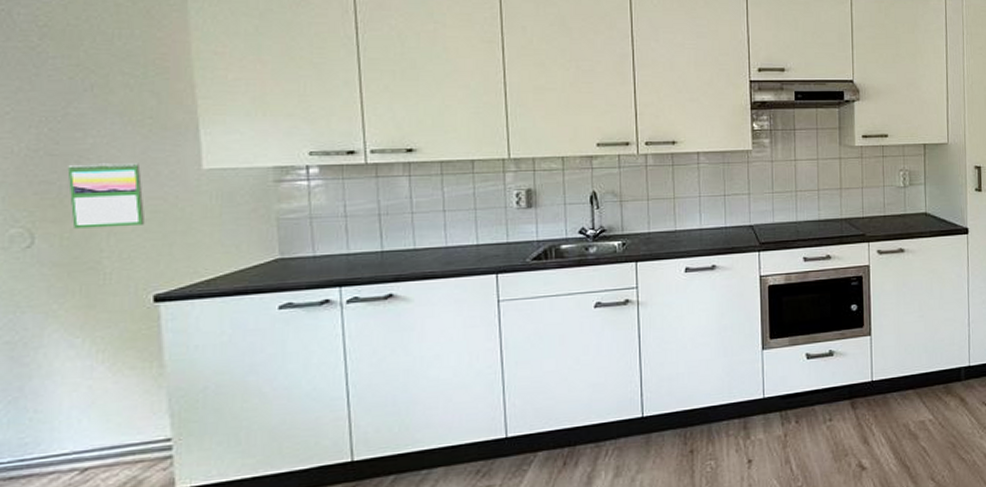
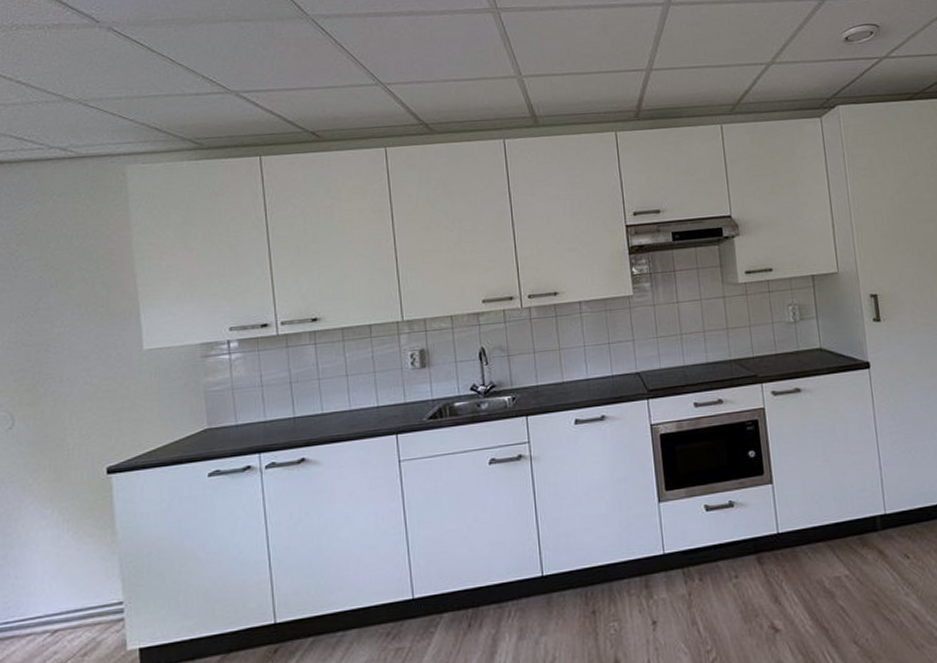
calendar: present [67,162,146,229] -> none [39,348,99,410]

